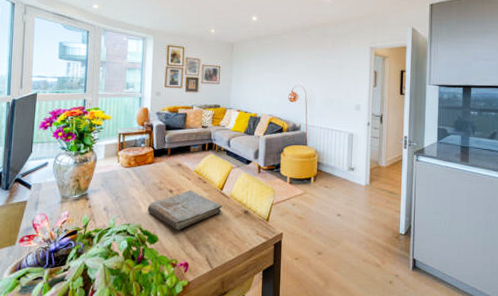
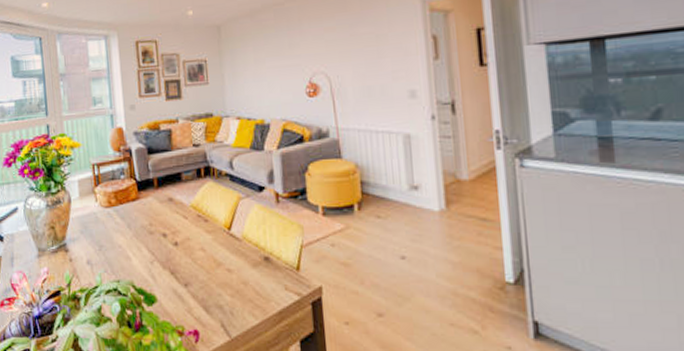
book: present [147,190,223,230] -> none [138,233,234,287]

